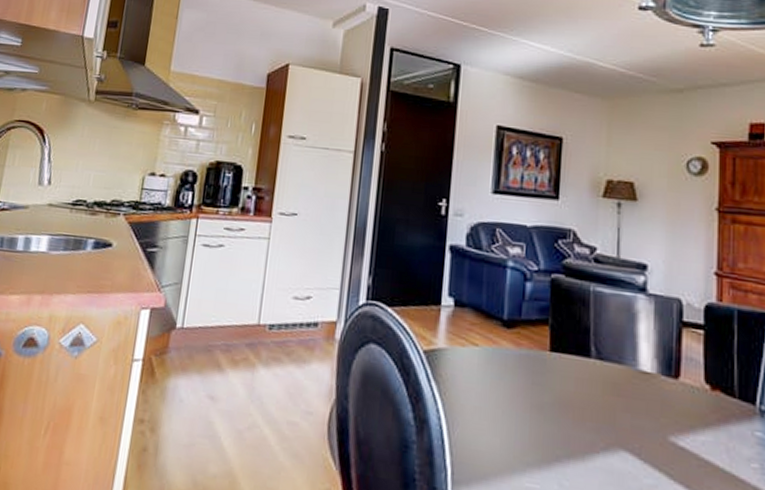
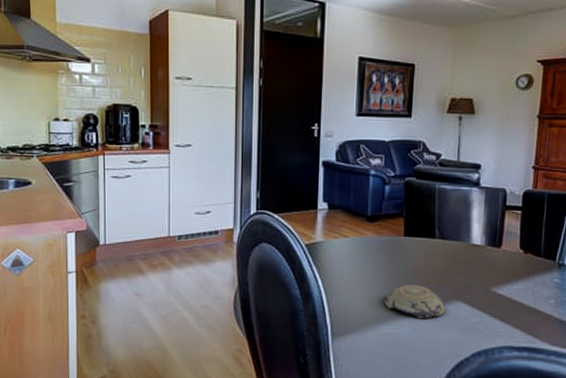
decorative bowl: none [523,419,607,473] -> present [384,284,446,318]

